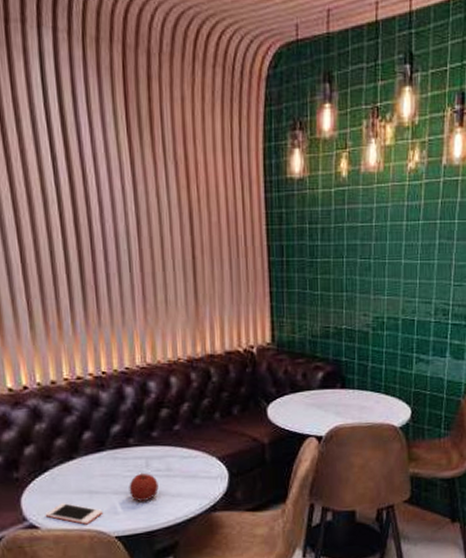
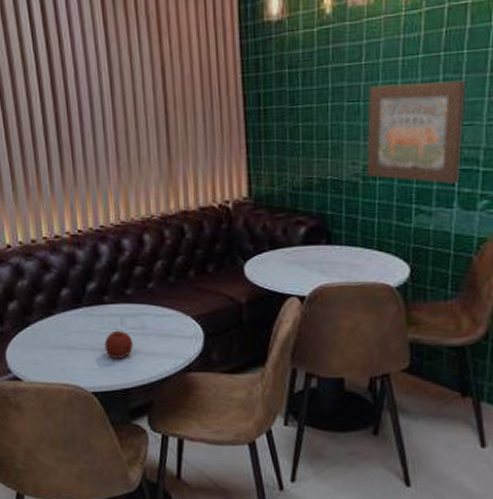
cell phone: present [45,503,104,525] -> none [27,357,81,379]
wall art: none [376,245,457,336] -> present [367,80,466,184]

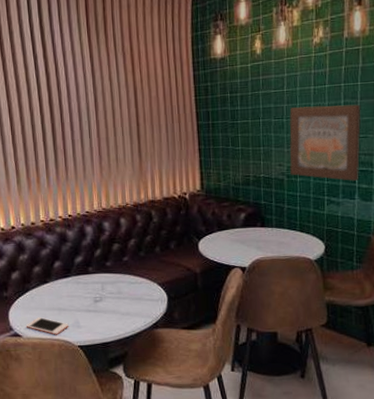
cell phone: none [27,357,81,379] -> present [26,317,69,335]
fruit: present [104,330,133,358] -> none [88,295,112,318]

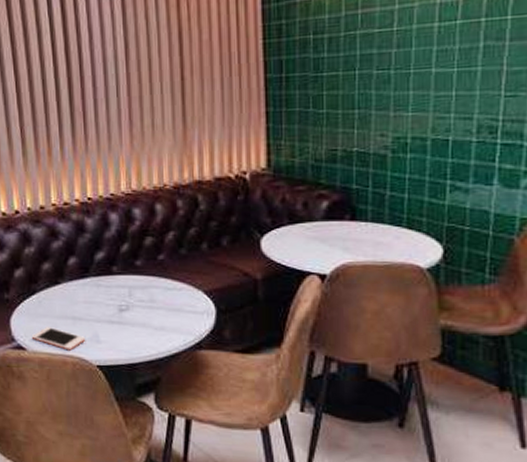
wall art: present [289,104,361,181] -> none [397,48,510,159]

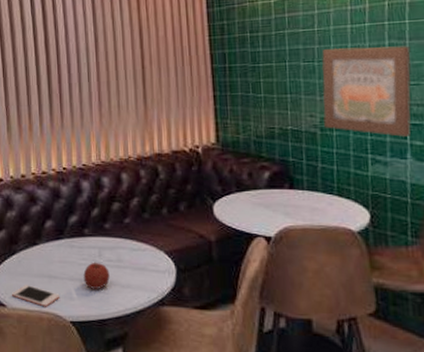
fruit: none [111,302,141,332] -> present [83,262,110,289]
wall art: none [397,48,510,159] -> present [321,46,411,137]

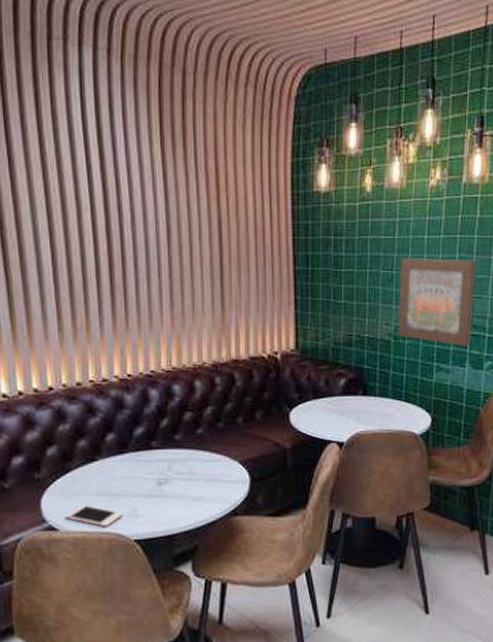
fruit: present [83,262,110,289] -> none [150,475,180,504]

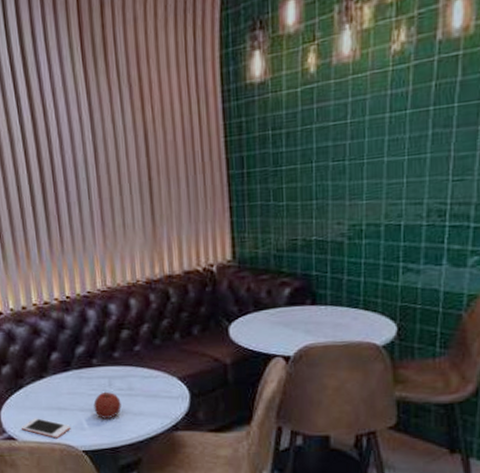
fruit: none [150,475,180,504] -> present [93,391,121,418]
wall art: present [398,257,476,346] -> none [352,135,457,241]

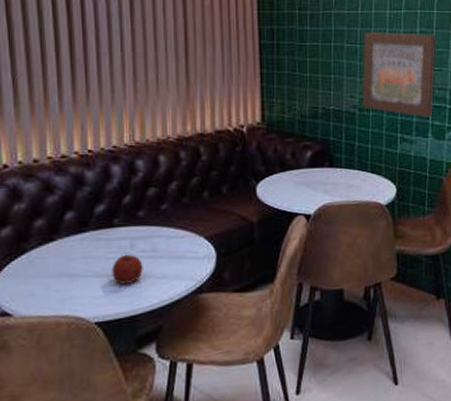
cell phone: present [21,418,71,439] -> none [19,287,83,311]
wall art: none [352,135,457,241] -> present [362,31,436,117]

